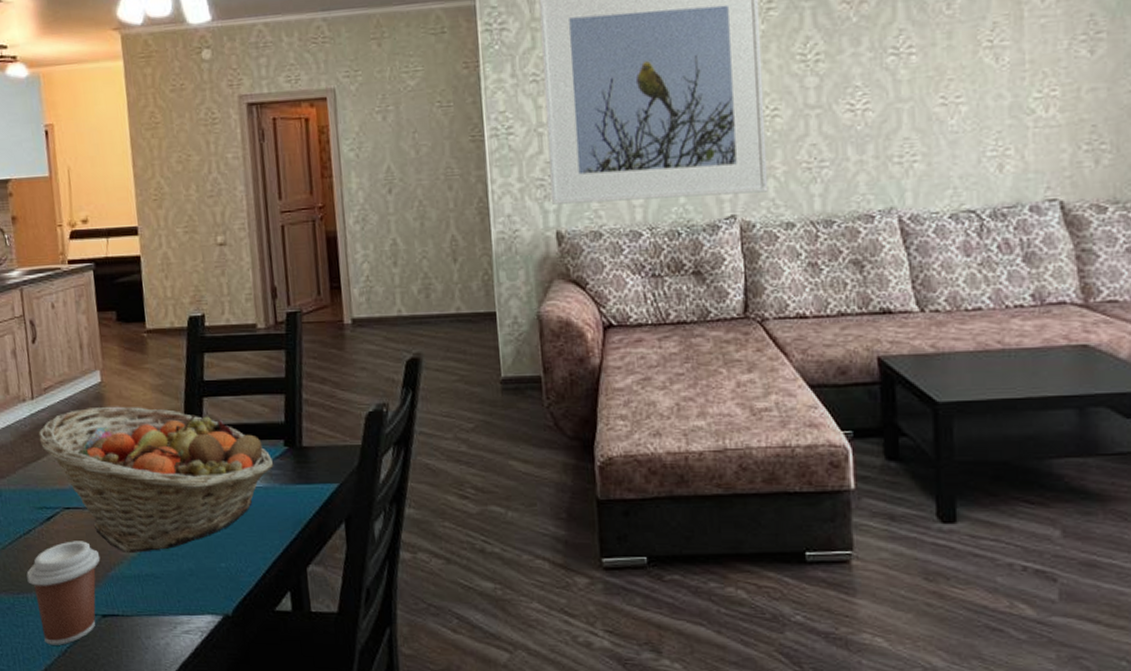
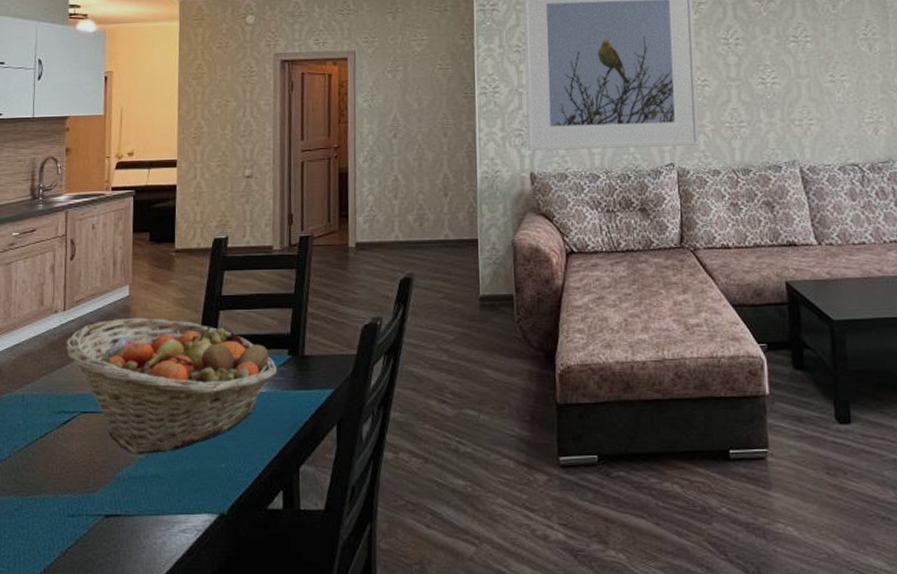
coffee cup: present [26,541,100,645] -> none [38,443,110,546]

